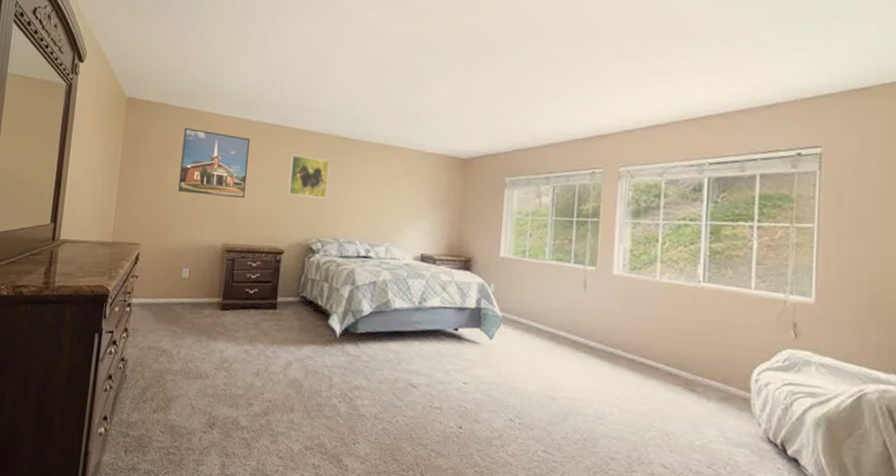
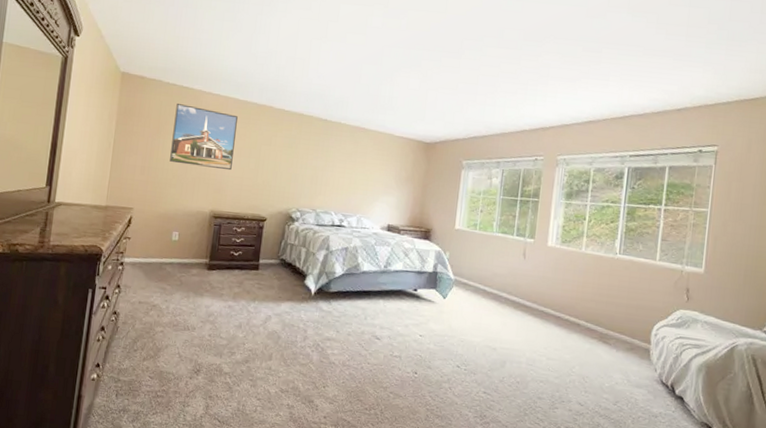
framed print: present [287,155,330,199] -> none [271,132,310,173]

